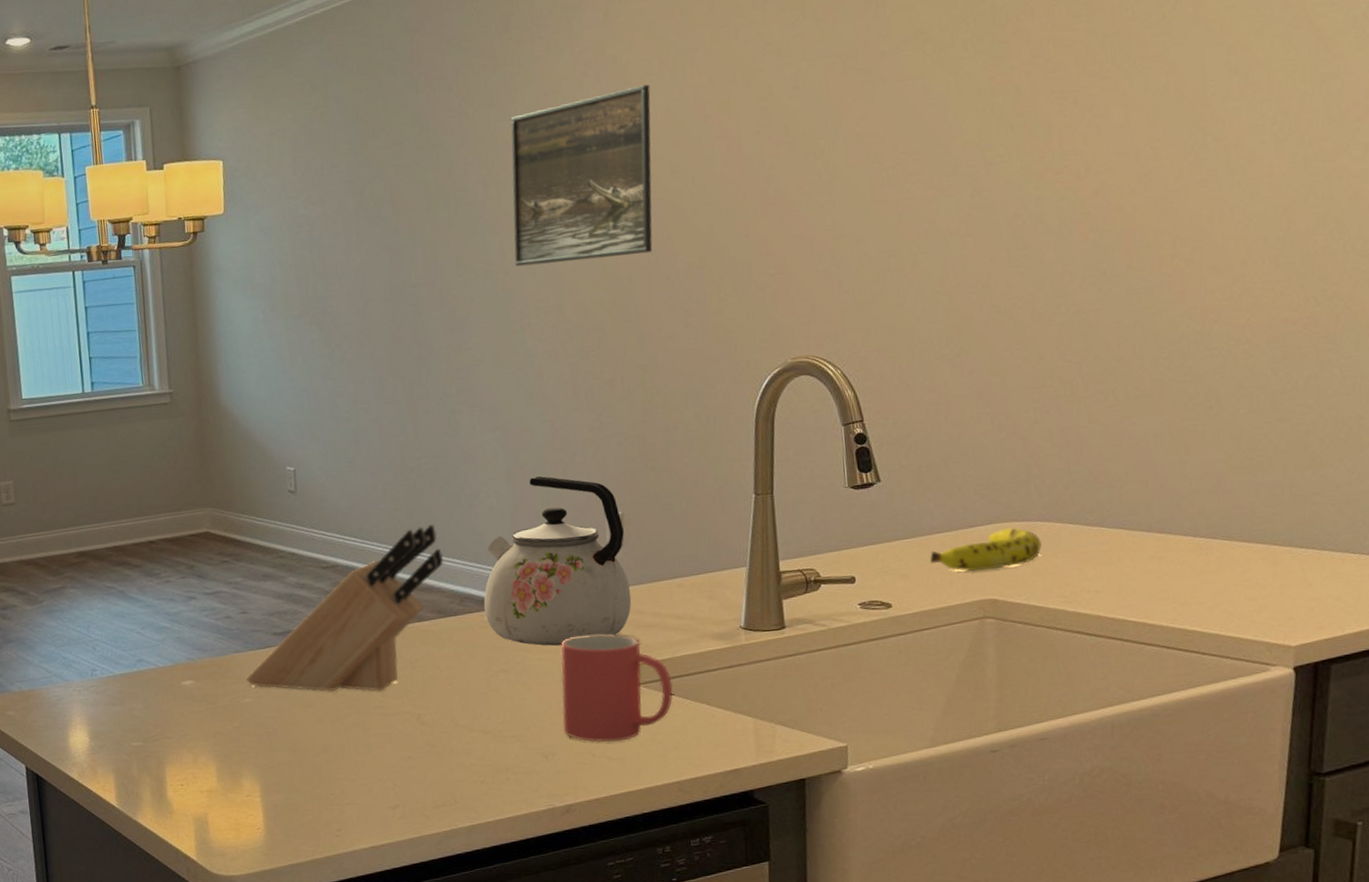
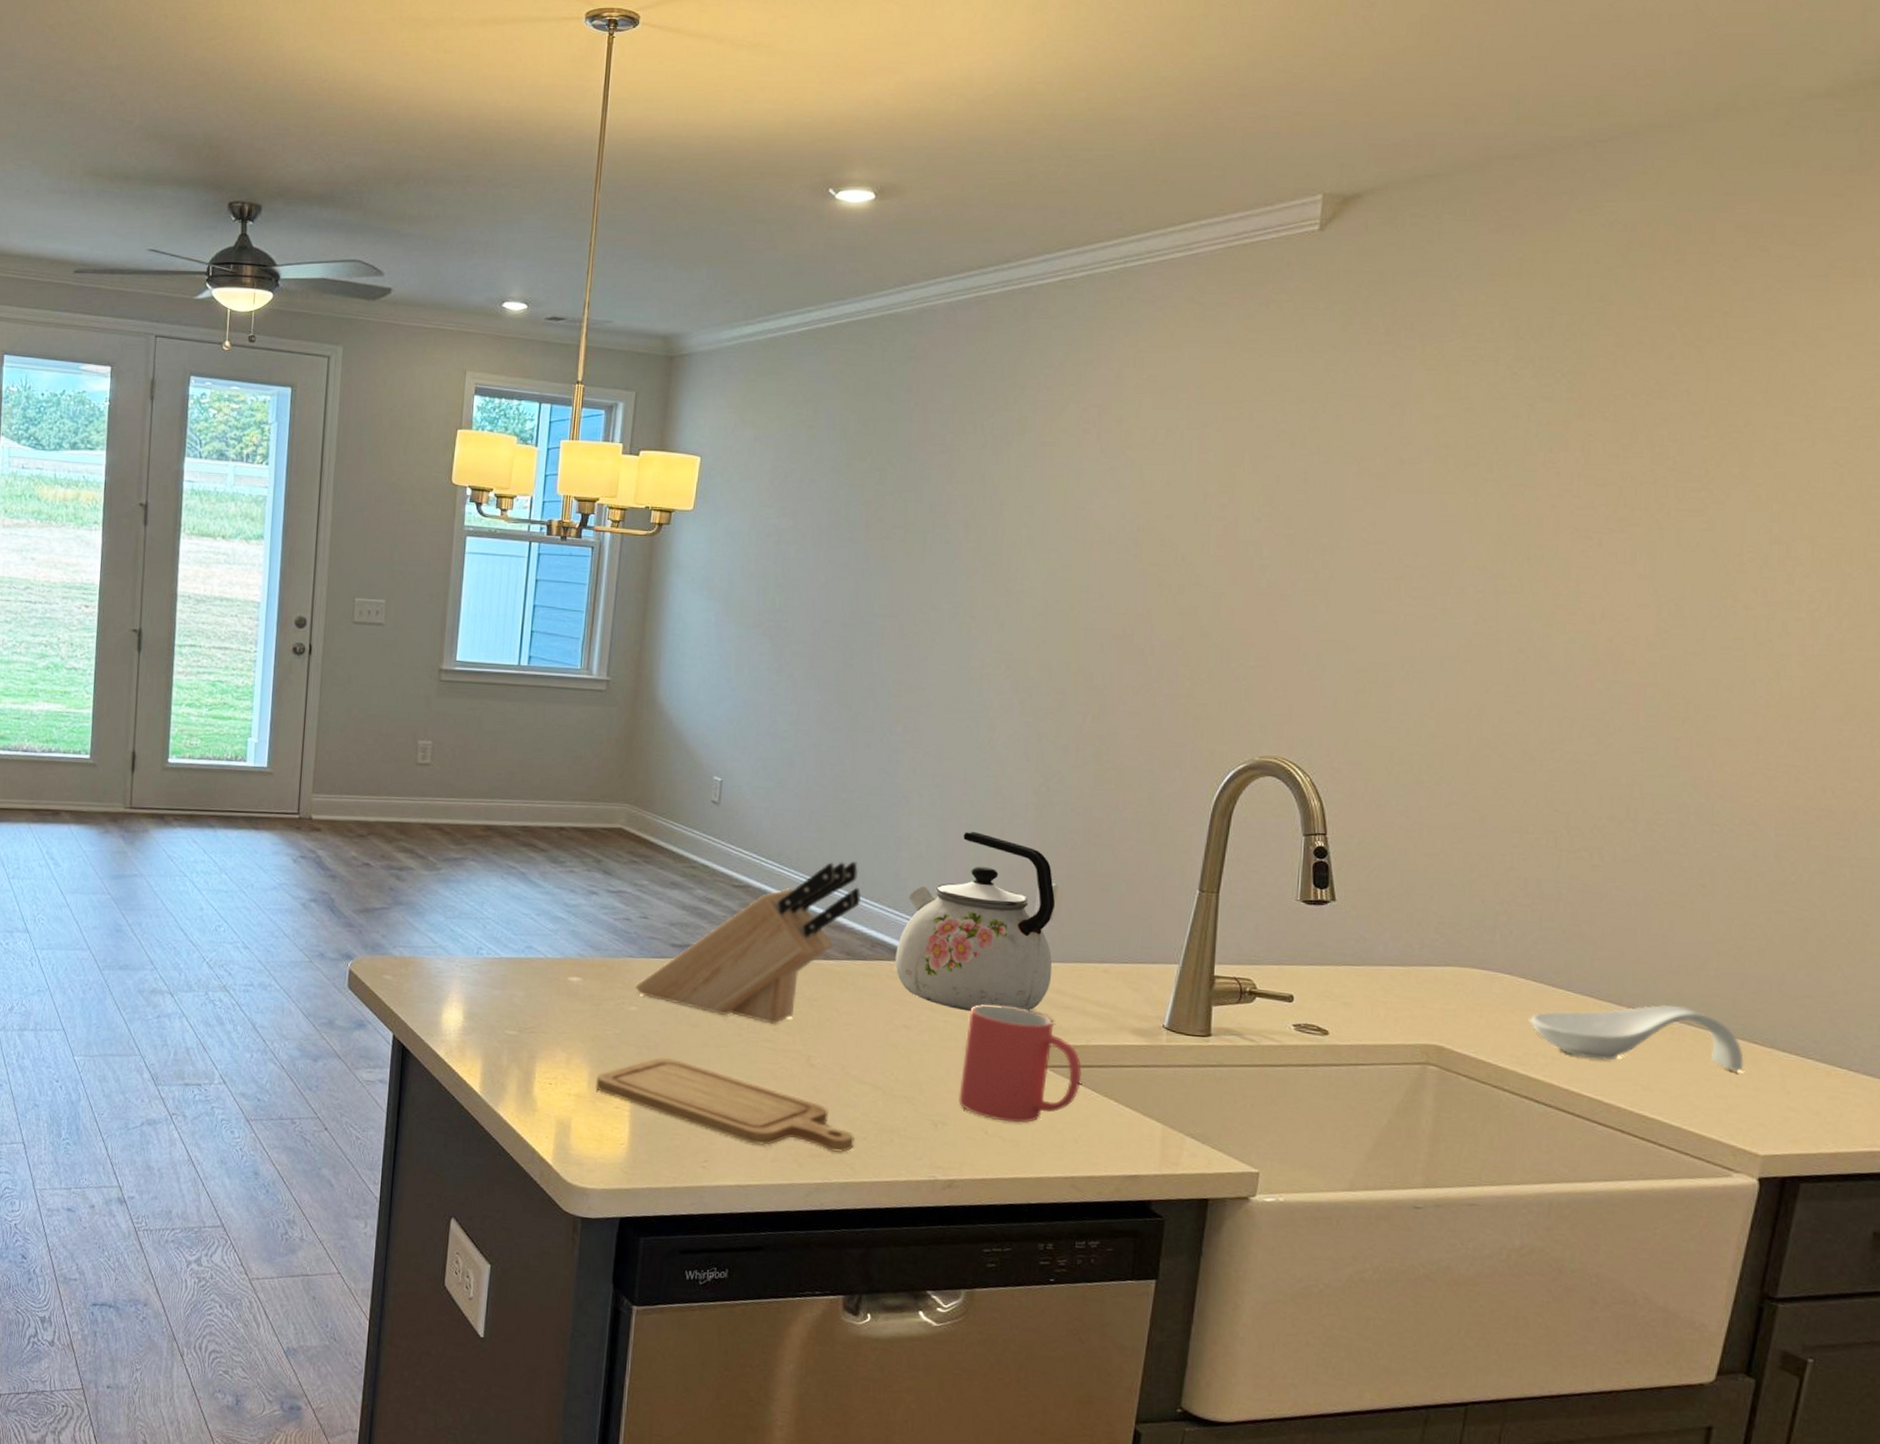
chopping board: none [224,740,474,806] -> present [595,1057,855,1152]
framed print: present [510,84,653,267] -> none [984,452,1153,623]
fruit: present [930,527,1042,572] -> none [1377,972,1500,1016]
spoon rest: none [1072,522,1268,586] -> present [1531,1005,1744,1072]

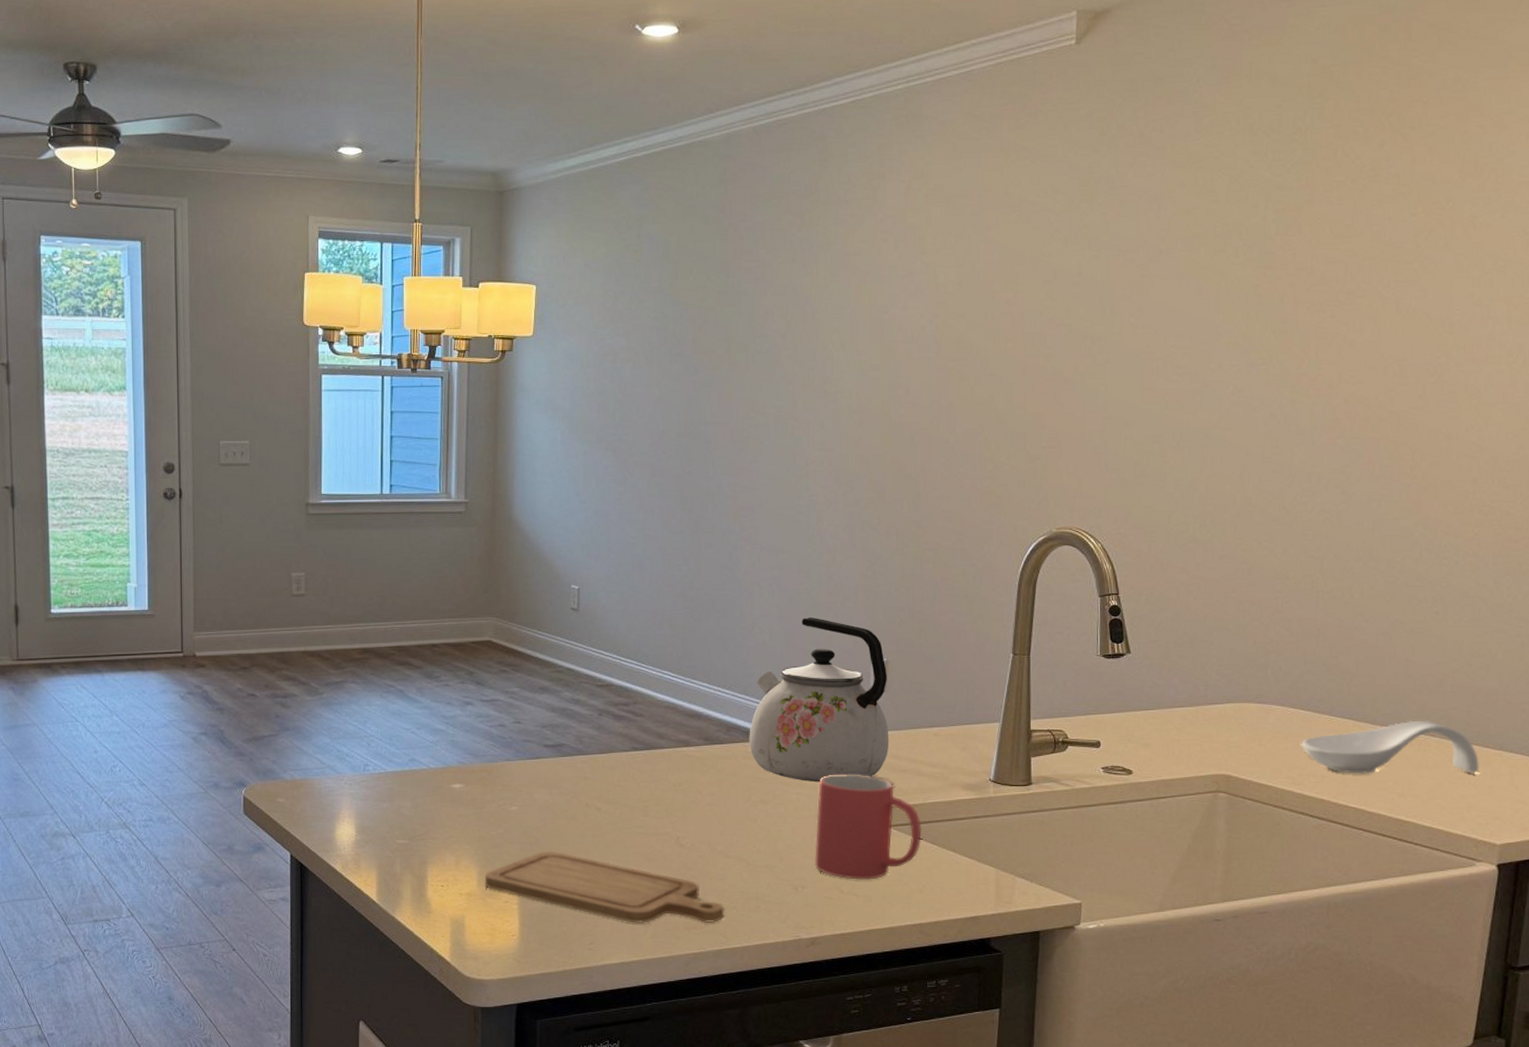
knife block: present [635,861,862,1024] -> none [513,654,715,811]

